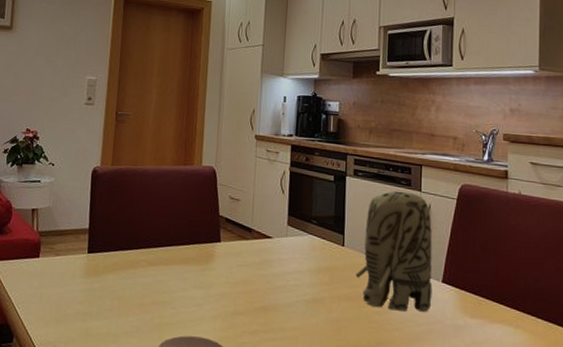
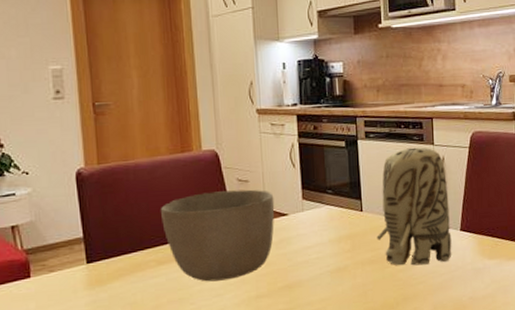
bowl: none [158,205,261,292] -> present [161,189,275,282]

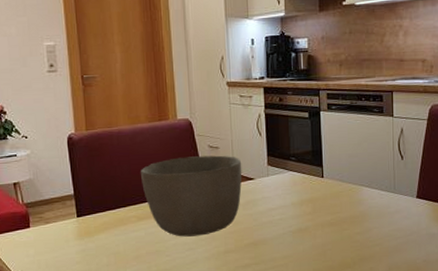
toy elephant: present [376,147,452,266] -> none [336,118,408,229]

